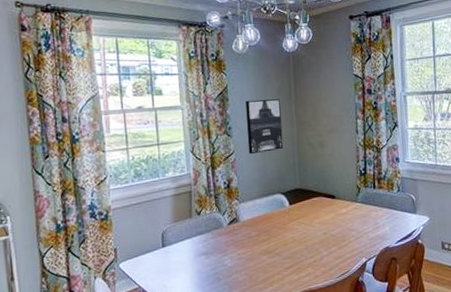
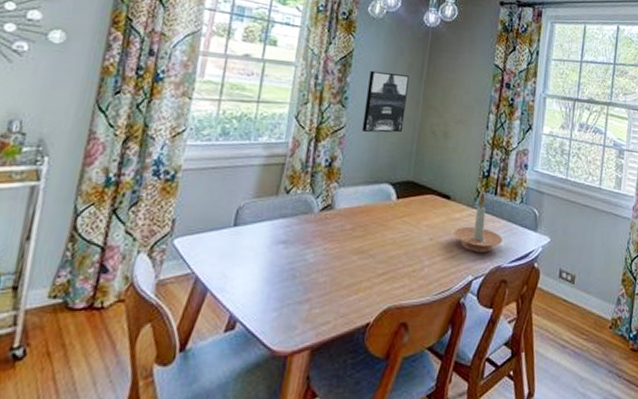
candle holder: none [343,188,387,239] -> present [453,192,503,252]

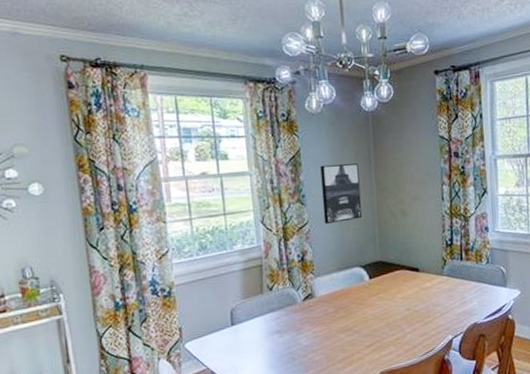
candle holder: present [453,192,503,252] -> none [428,260,475,314]

